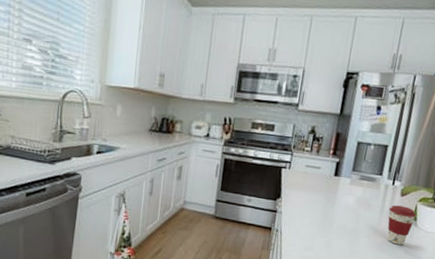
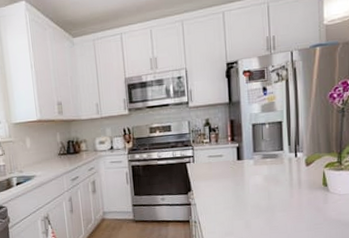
coffee cup: present [387,205,416,245] -> none [298,174,326,213]

